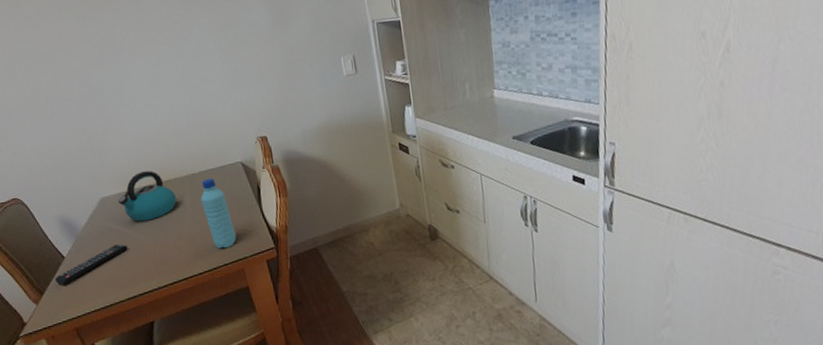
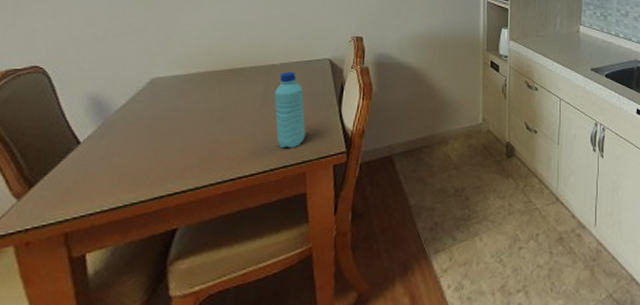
remote control: present [55,244,128,285] -> none [56,133,170,177]
kettle: present [117,171,176,222] -> none [172,55,246,110]

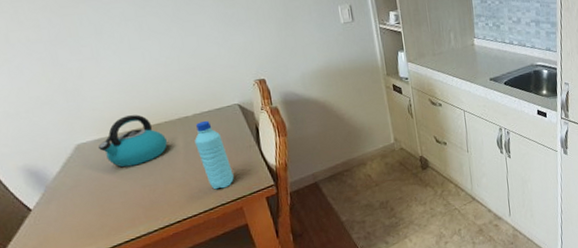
kettle: none [172,55,246,110] -> present [97,114,167,168]

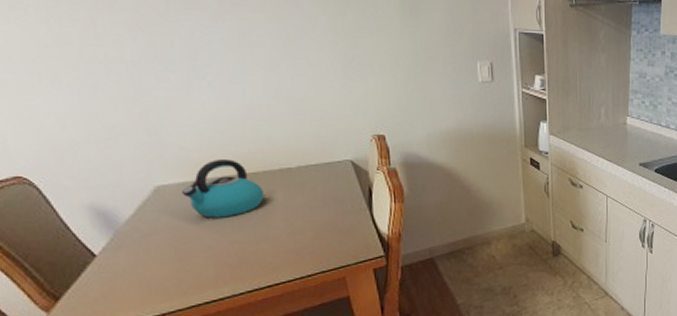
water bottle: present [195,120,234,190] -> none [296,174,339,255]

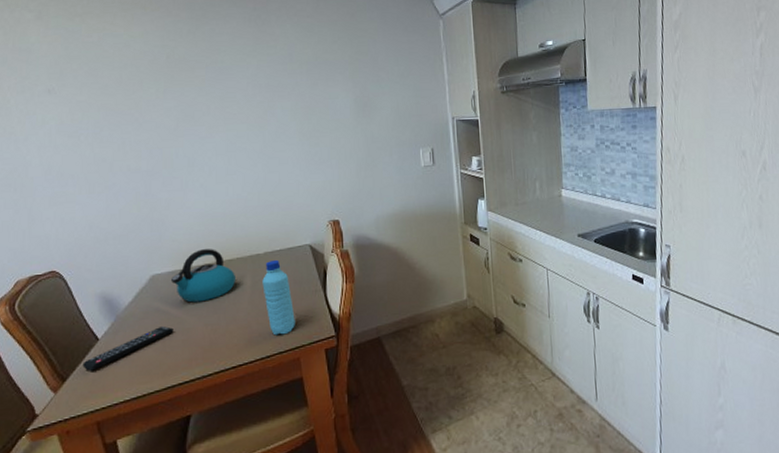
remote control: none [79,243,192,290] -> present [82,326,174,371]
water bottle: none [296,174,339,255] -> present [262,259,295,336]

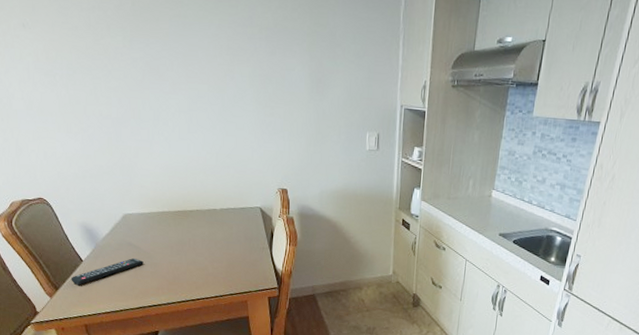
kettle: present [170,249,235,303] -> none [140,197,195,243]
water bottle: present [262,259,295,336] -> none [218,216,245,281]

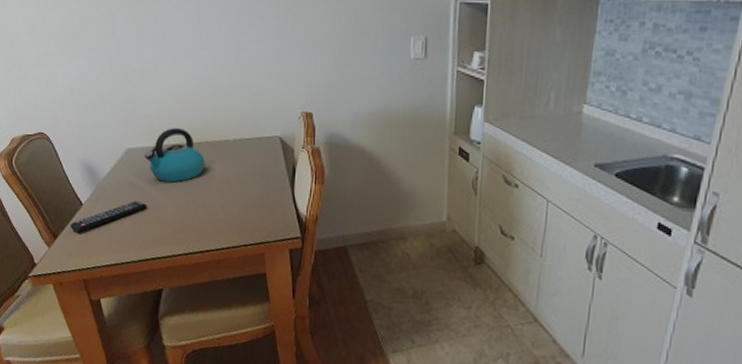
kettle: none [140,197,195,243] -> present [144,128,205,183]

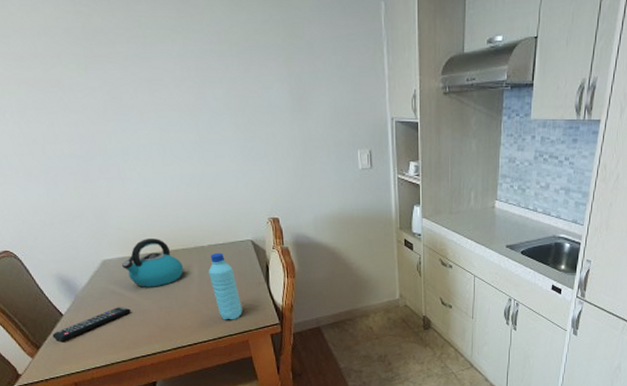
water bottle: none [230,148,261,228] -> present [208,252,242,320]

